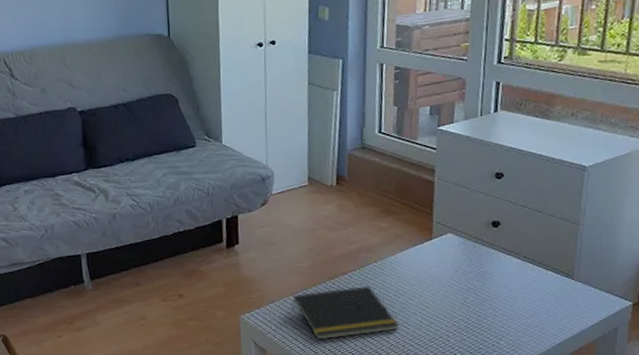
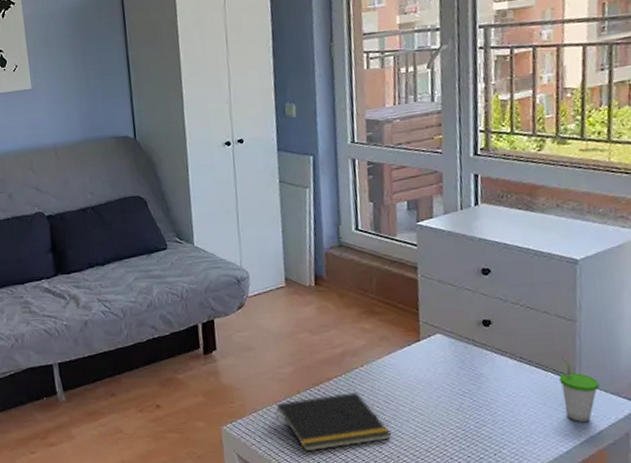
cup: none [558,256,595,318] -> present [559,356,600,423]

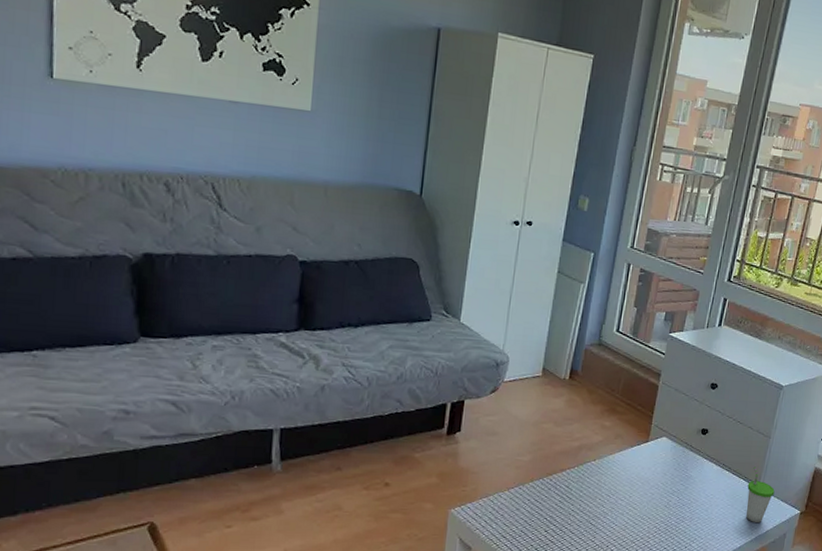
notepad: present [276,392,392,452] -> none [505,484,607,538]

